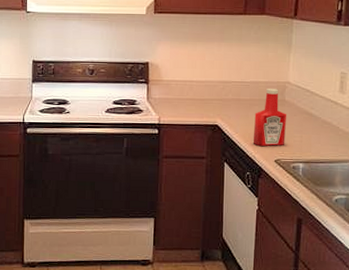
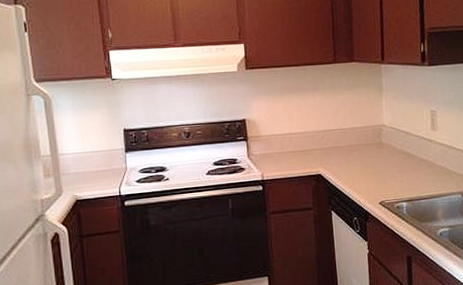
ketchup bottle: present [253,89,287,147] -> none [355,133,387,191]

